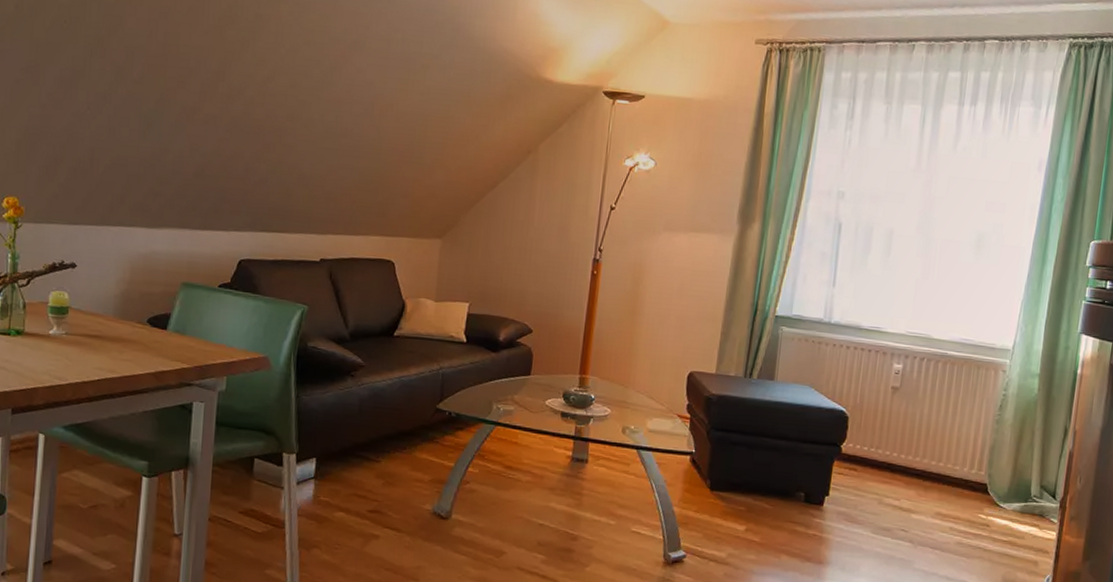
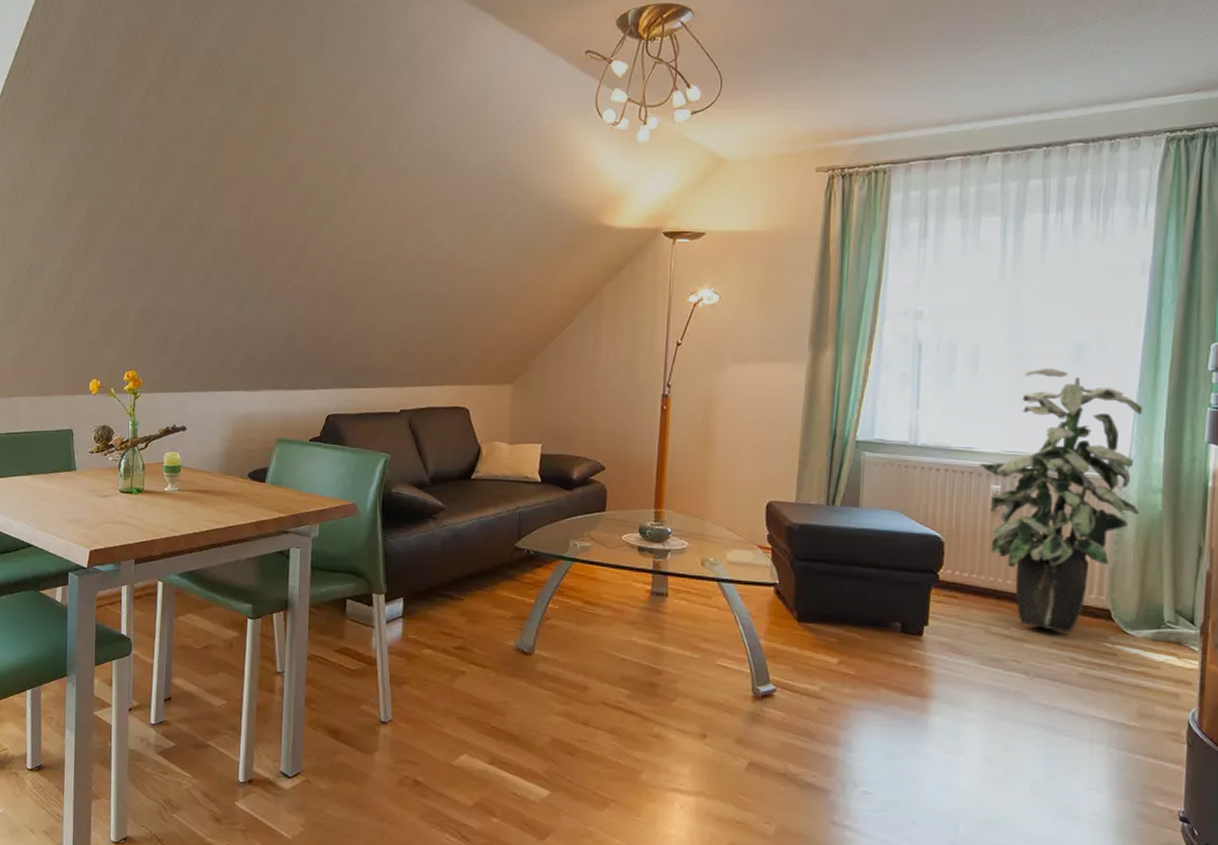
indoor plant: none [884,255,1030,505] -> present [979,368,1143,633]

